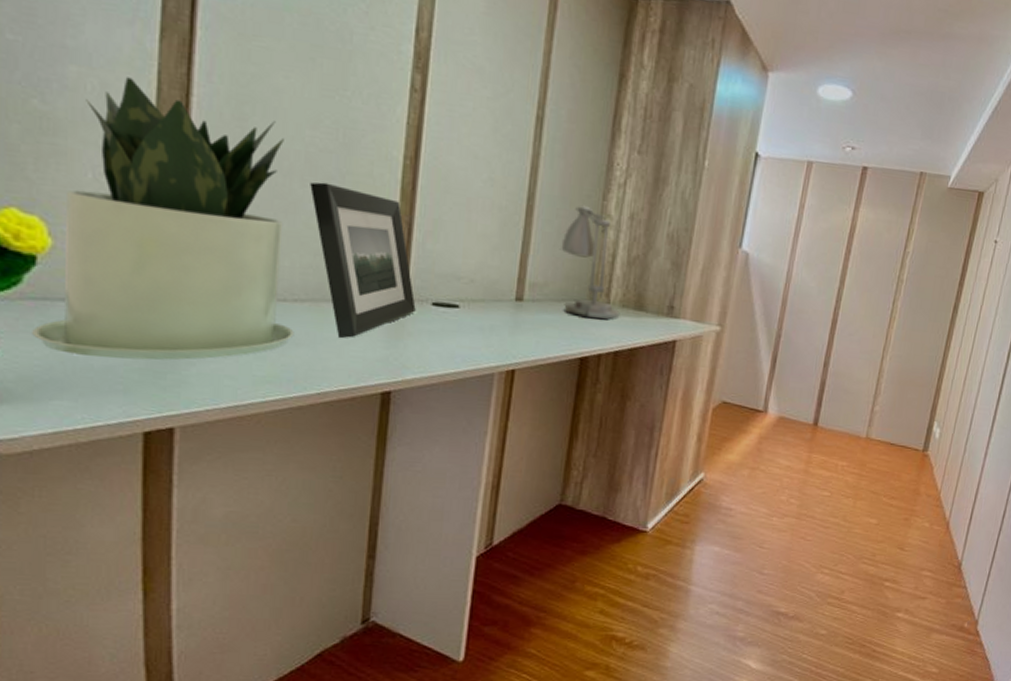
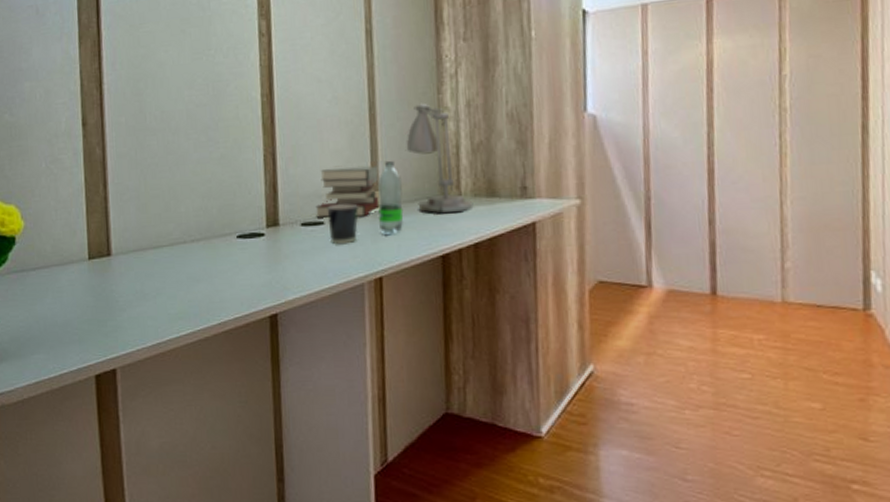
planter: present [32,77,294,361] -> none [17,81,195,315]
picture frame: present [310,182,416,339] -> none [193,132,288,270]
books: none [451,250,528,307] -> present [315,165,379,218]
mug: none [462,289,500,331] -> present [327,204,359,244]
bottle: none [520,255,551,331] -> present [378,160,404,236]

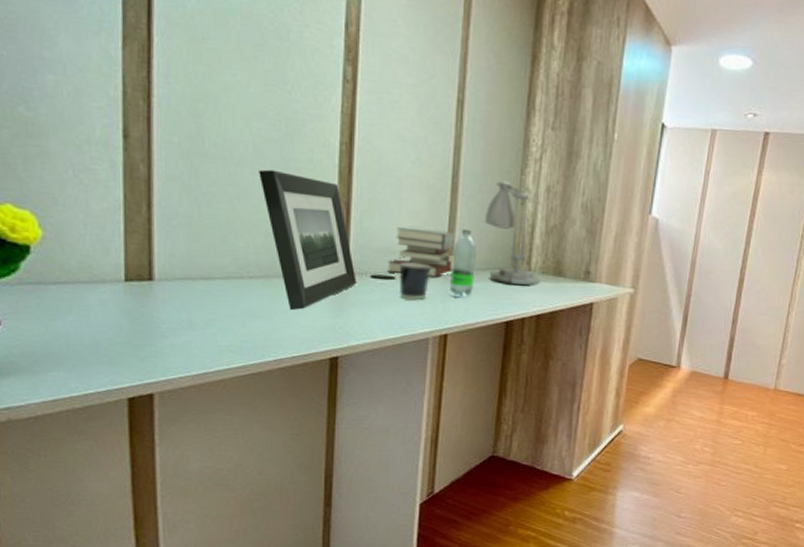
picture frame: none [193,132,288,270] -> present [259,169,357,311]

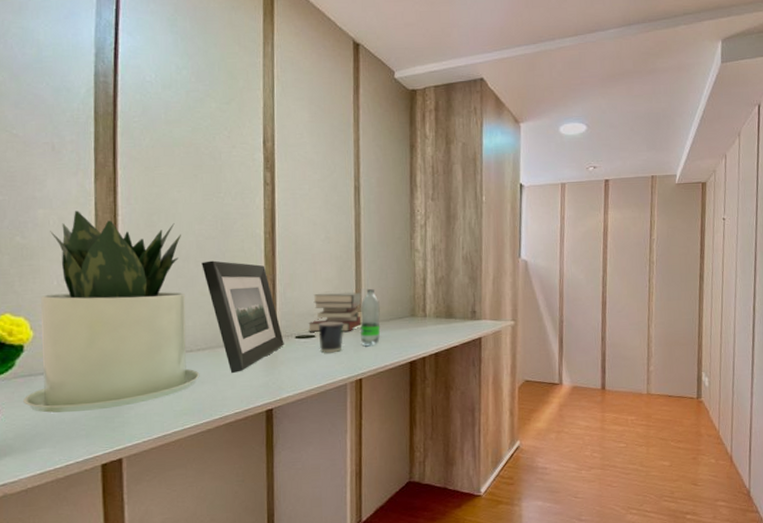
planter: none [30,83,251,335] -> present [23,211,200,413]
desk lamp: present [483,180,541,285] -> none [383,245,435,331]

